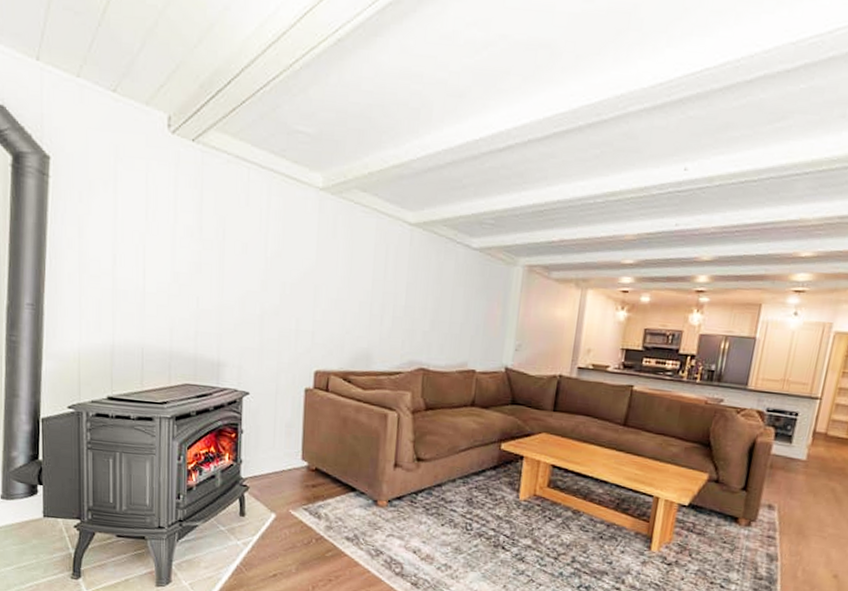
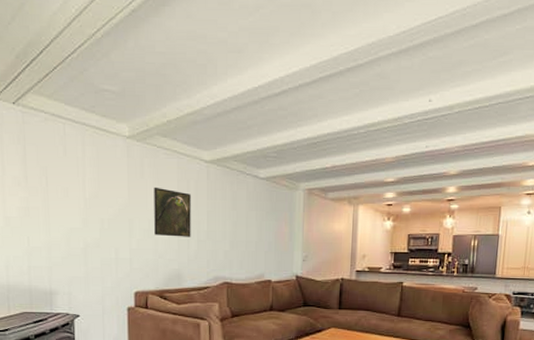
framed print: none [343,249,389,312] -> present [154,187,191,237]

